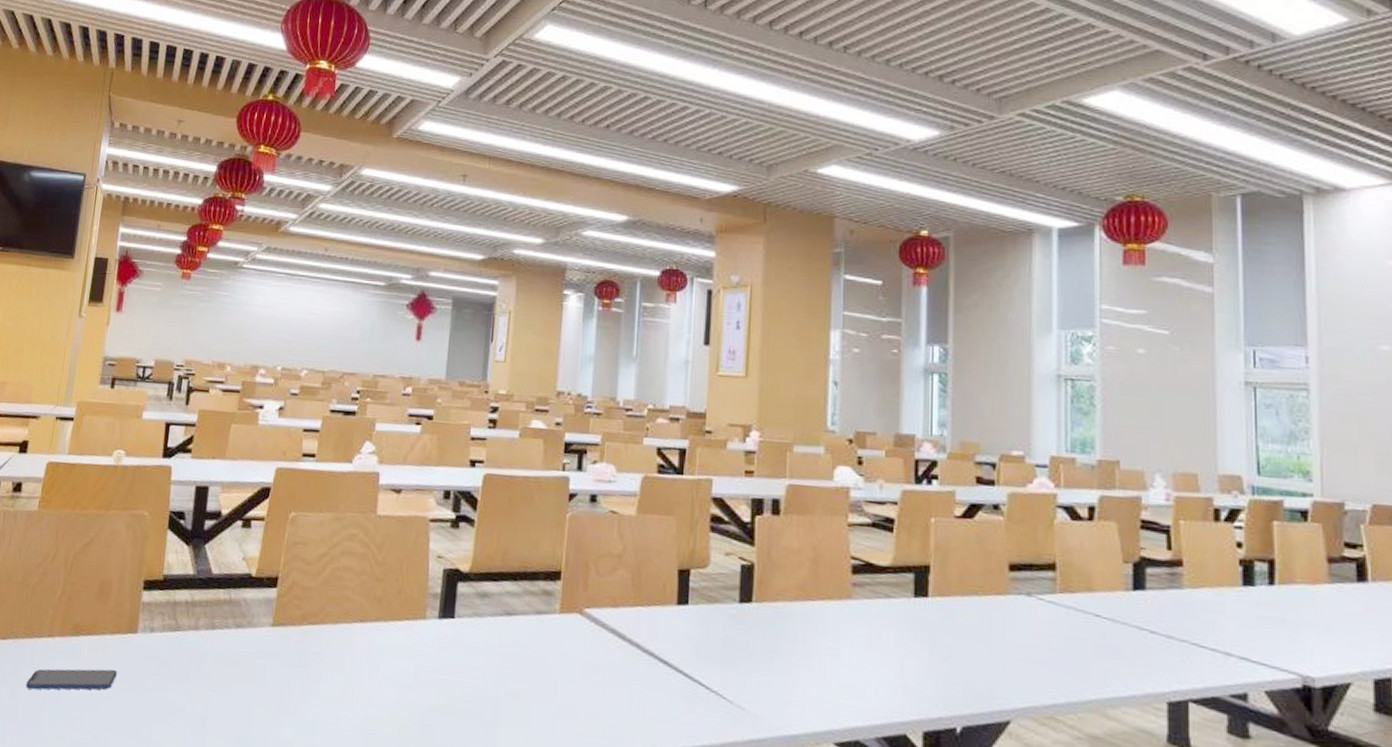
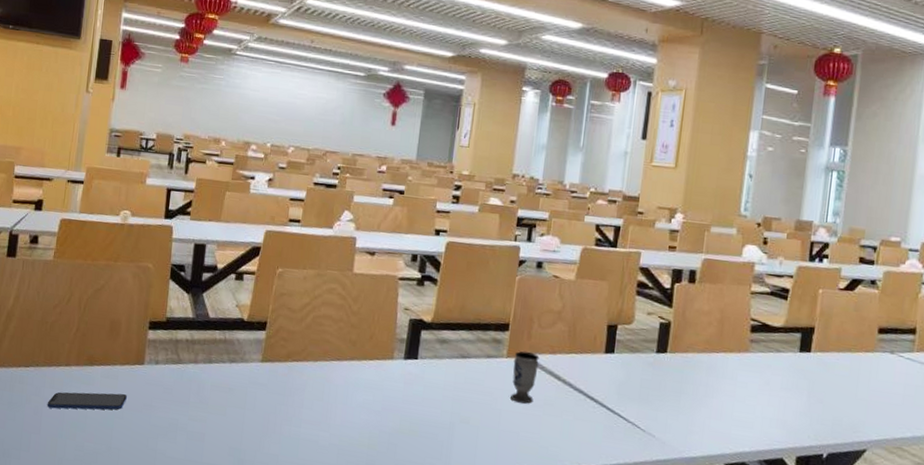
cup: none [567,604,599,671] -> present [511,351,540,404]

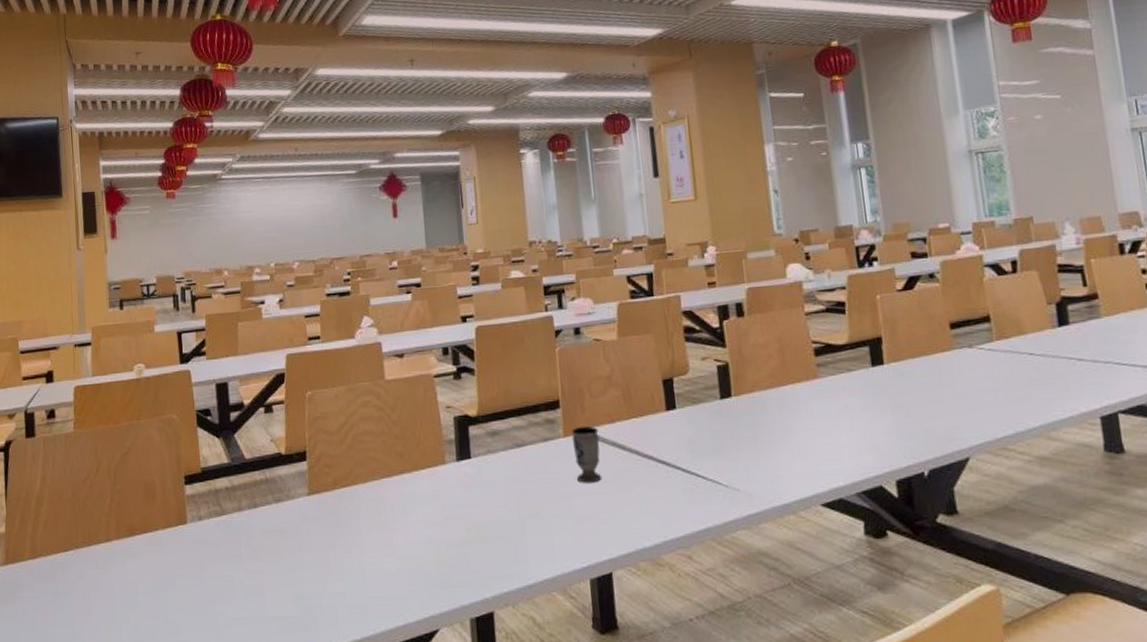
smartphone: present [47,391,127,410] -> none [93,560,176,591]

